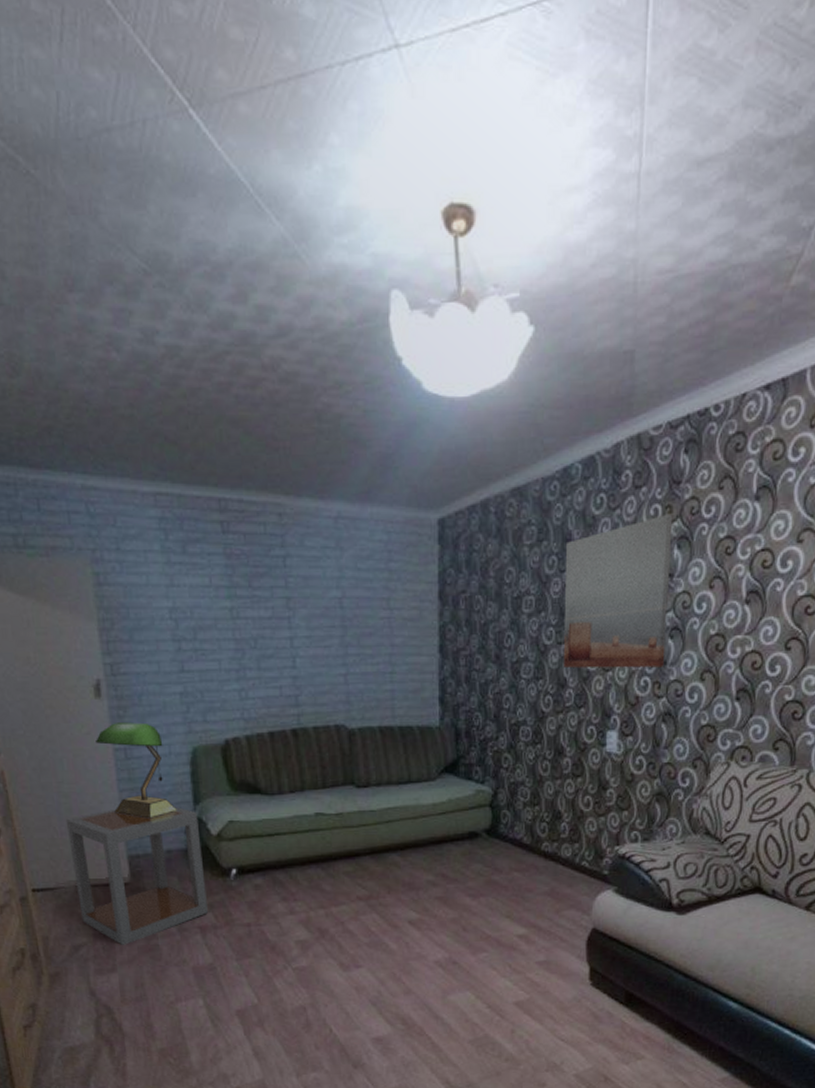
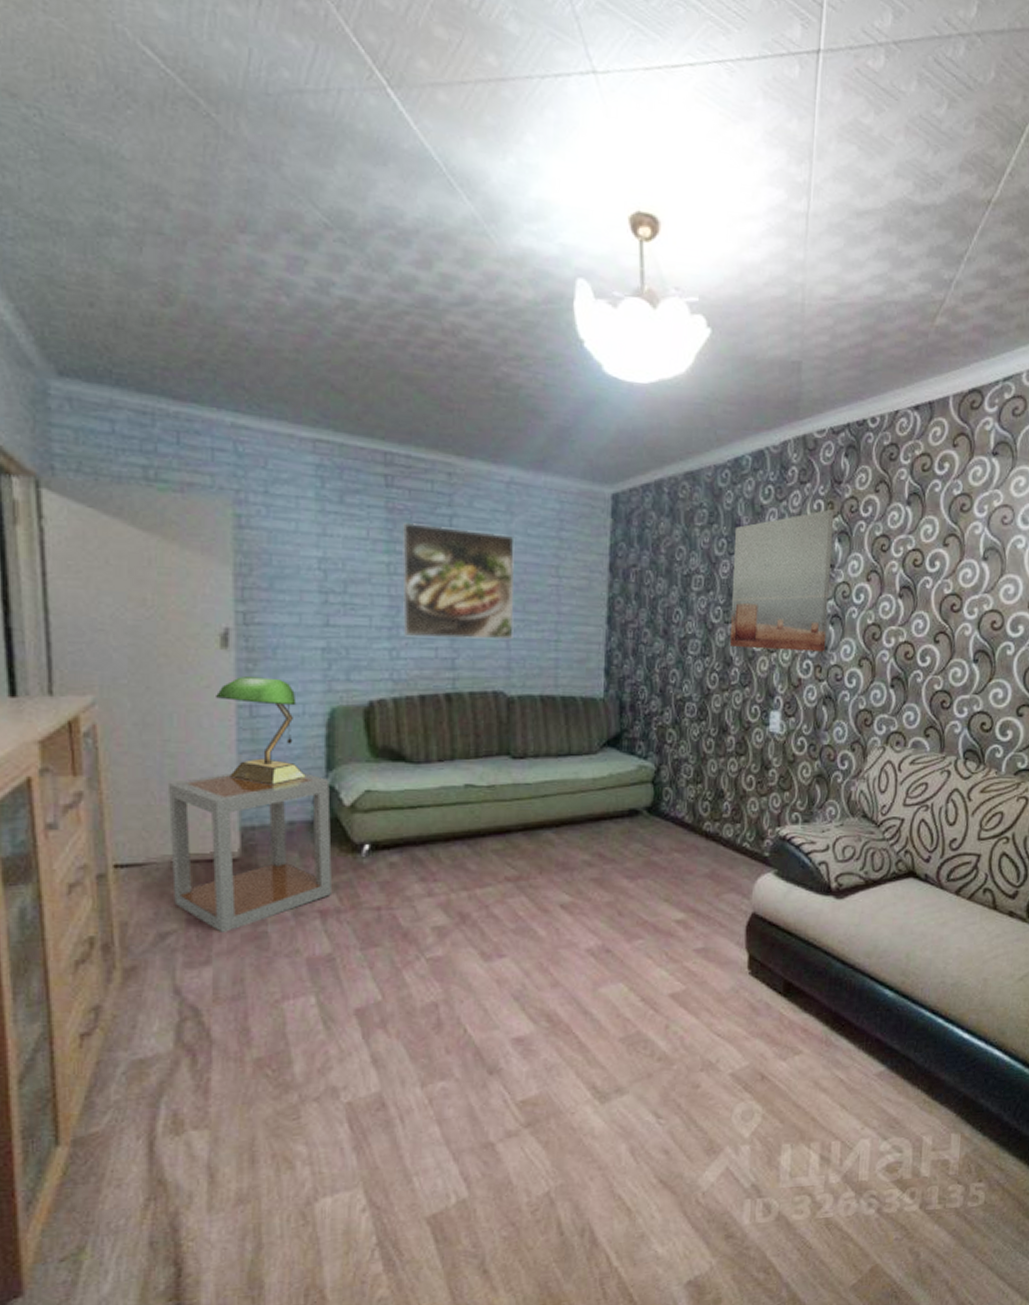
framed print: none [241,567,350,678] -> present [402,523,515,640]

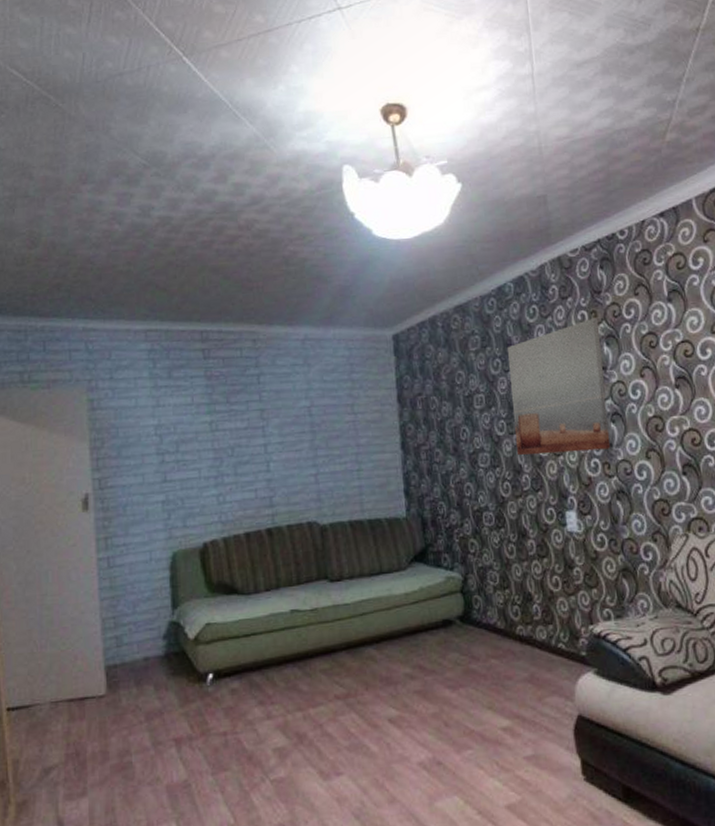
side table: present [167,773,332,934] -> none [46,612,183,766]
table lamp: present [216,676,306,785] -> none [81,532,156,627]
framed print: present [402,523,515,640] -> none [220,384,320,483]

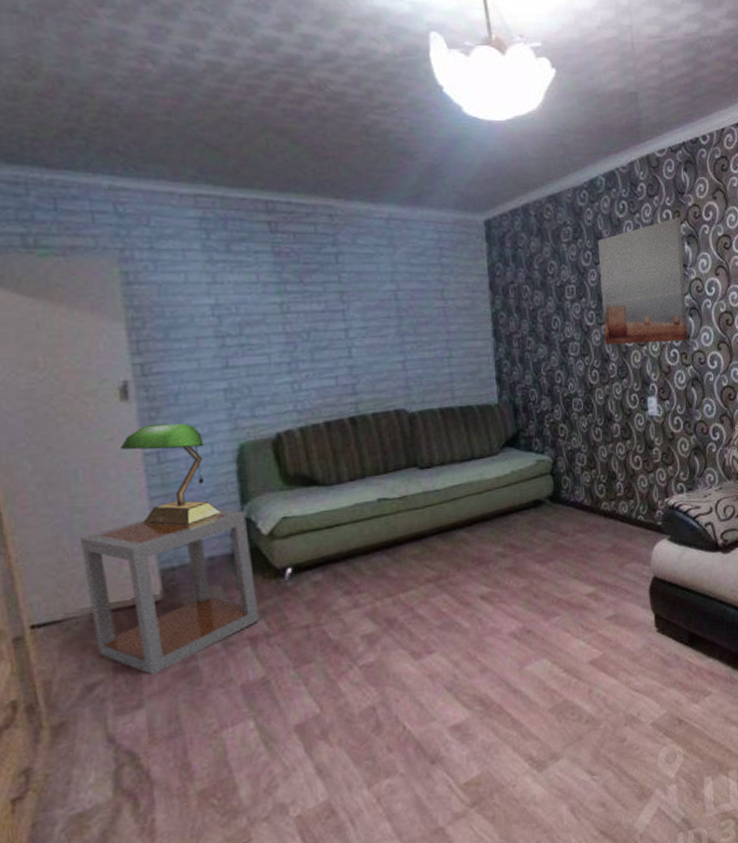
side table: none [46,612,183,766] -> present [79,509,259,676]
table lamp: none [81,532,156,627] -> present [121,423,221,526]

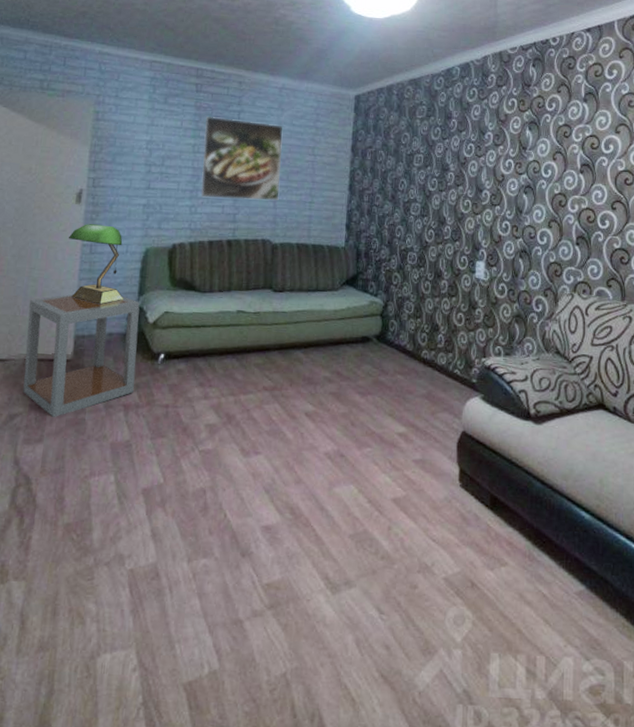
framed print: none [291,264,408,370] -> present [201,116,284,201]
wall art: present [598,217,688,345] -> none [443,105,525,215]

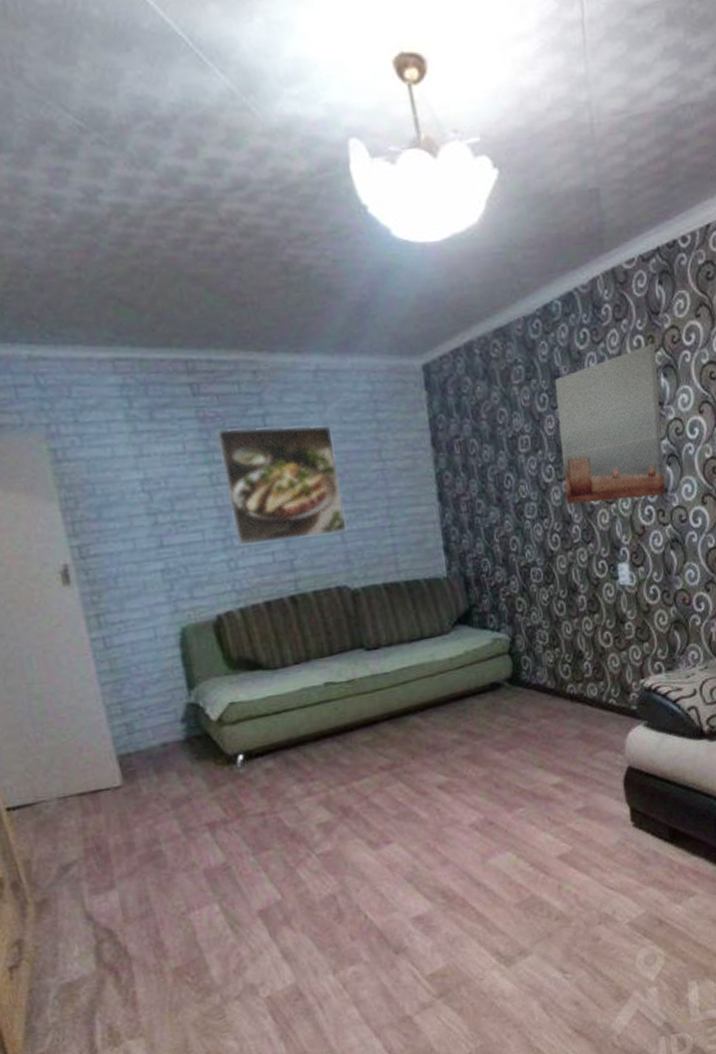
side table: present [23,294,140,418] -> none [40,695,215,858]
table lamp: present [69,224,124,305] -> none [68,607,170,712]
wall art: none [443,105,525,215] -> present [555,343,666,504]

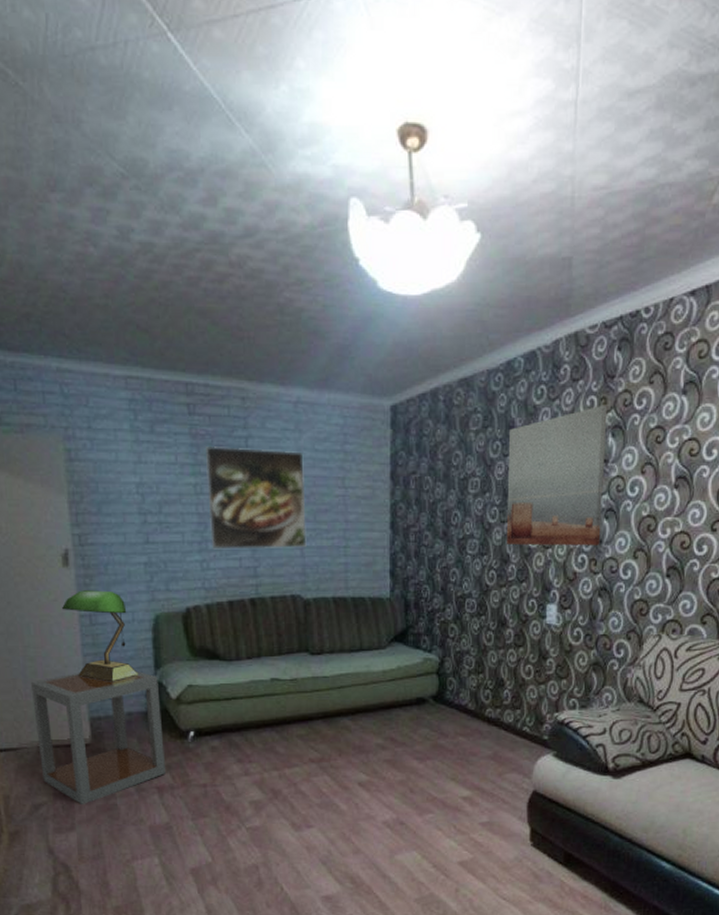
side table: none [40,695,215,858] -> present [30,671,165,806]
table lamp: none [68,607,170,712] -> present [62,590,139,682]

